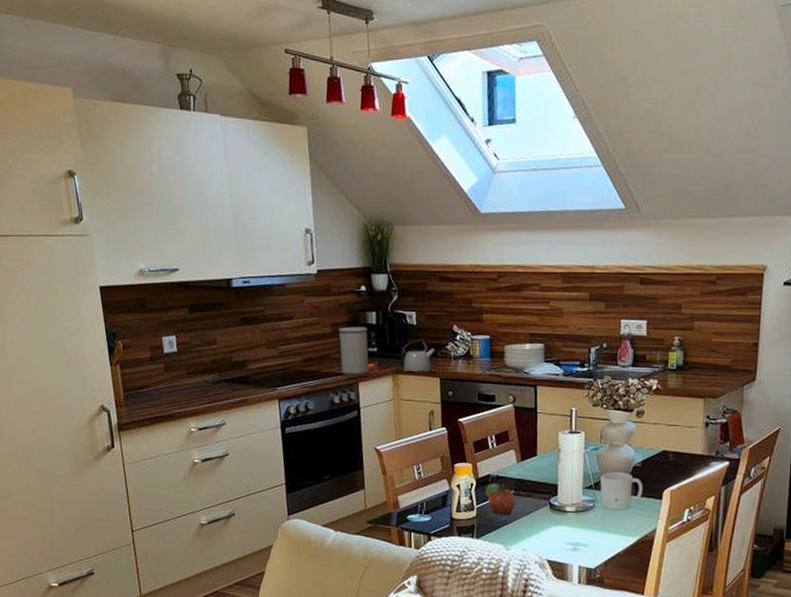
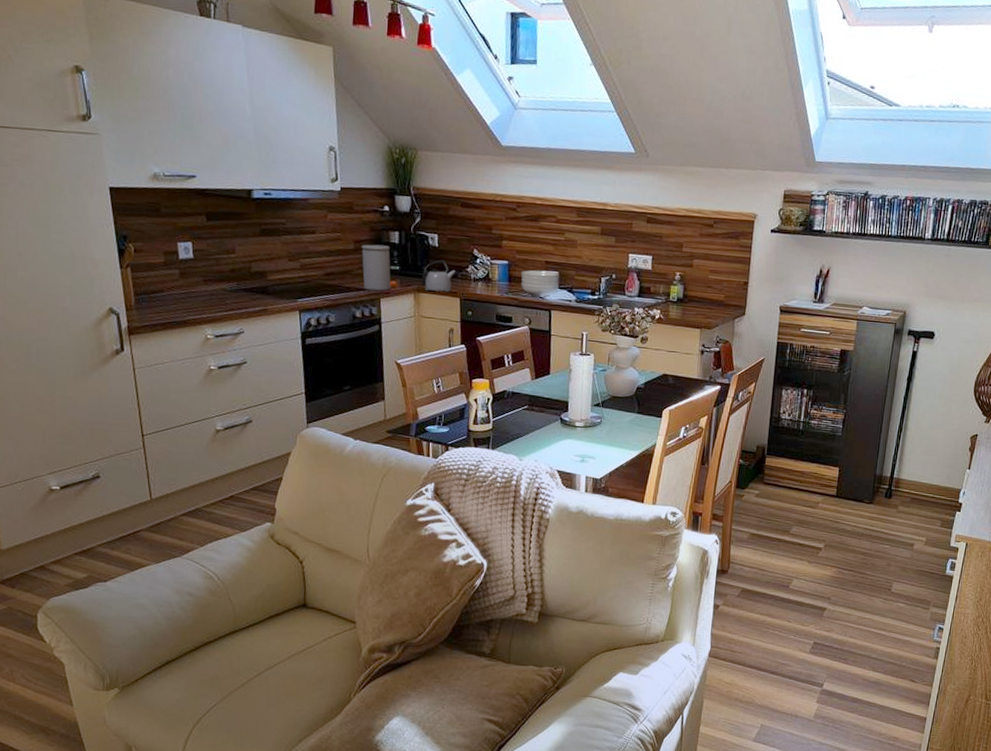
fruit: present [485,482,516,515] -> none [501,398,530,429]
mug: present [600,472,644,510] -> none [606,391,646,427]

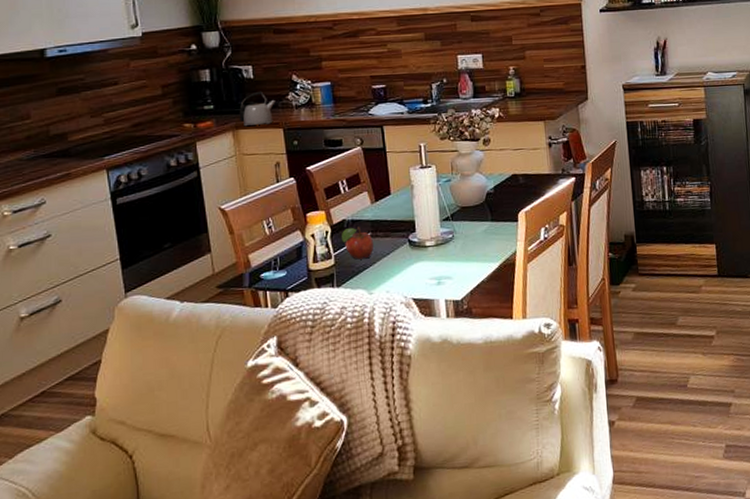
canister: present [361,244,392,291] -> none [170,85,207,135]
fruit: none [501,398,530,429] -> present [342,226,374,260]
bowl: present [520,270,560,297] -> none [345,85,389,115]

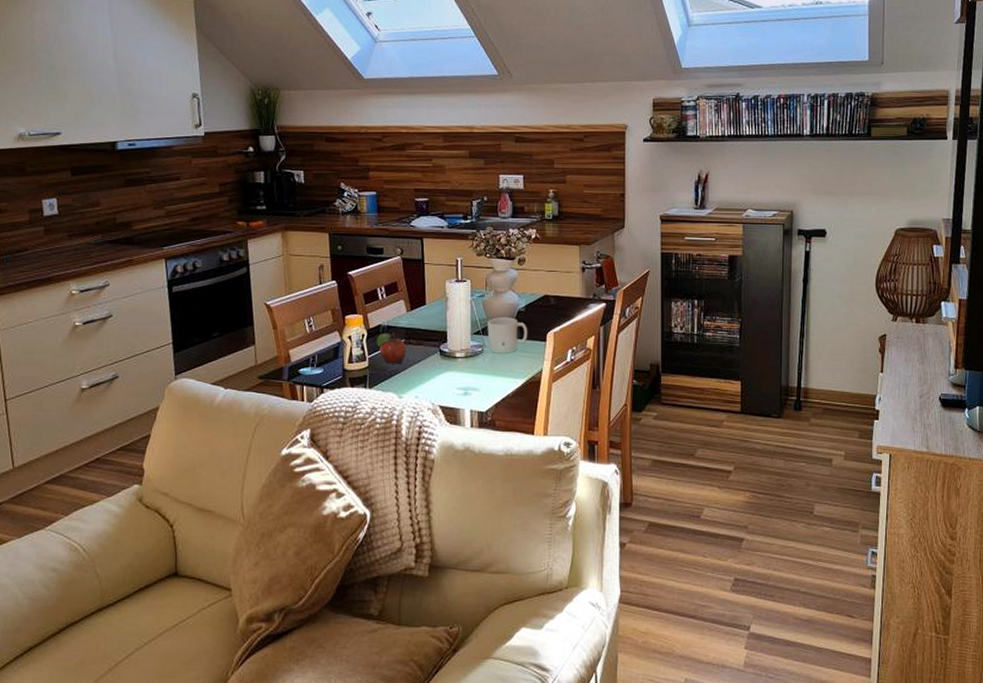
kettle: present [239,91,275,127] -> none [289,195,323,229]
mug: none [456,200,499,239] -> present [487,317,528,354]

